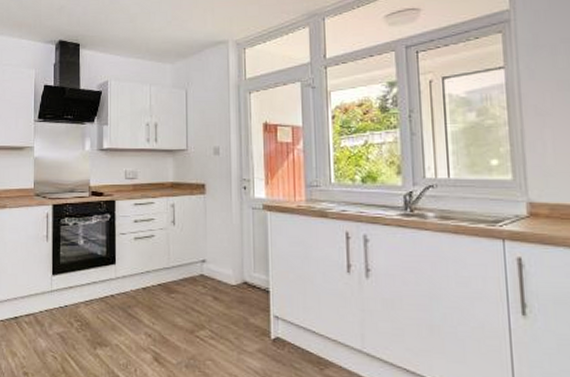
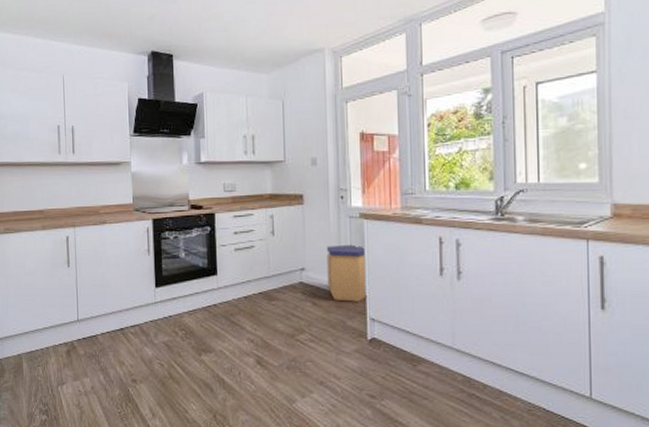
trash can: none [228,237,270,298] -> present [326,244,367,302]

